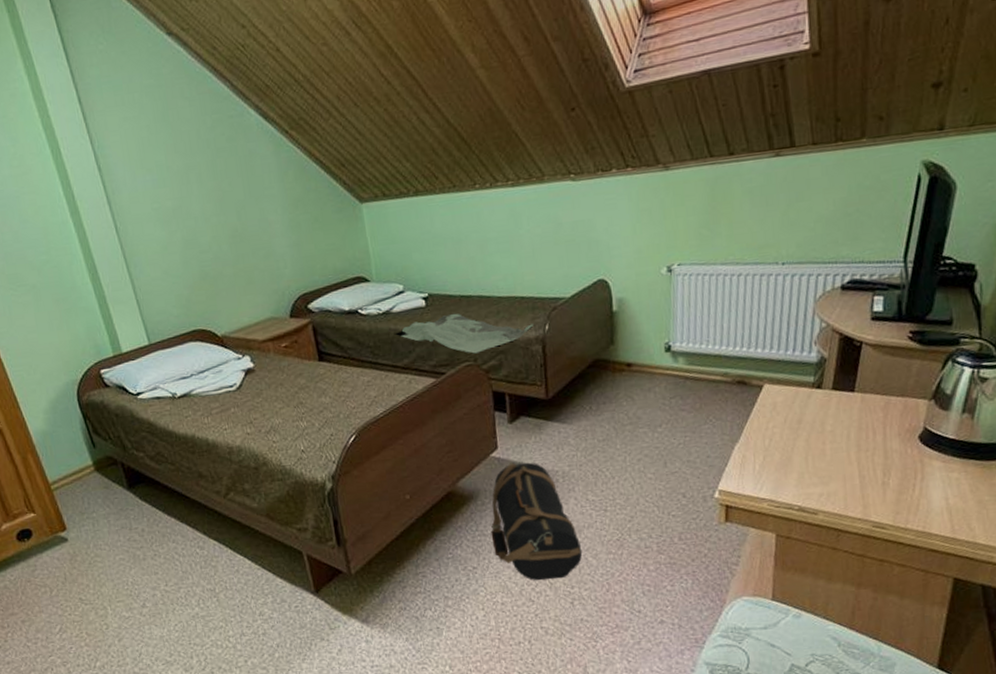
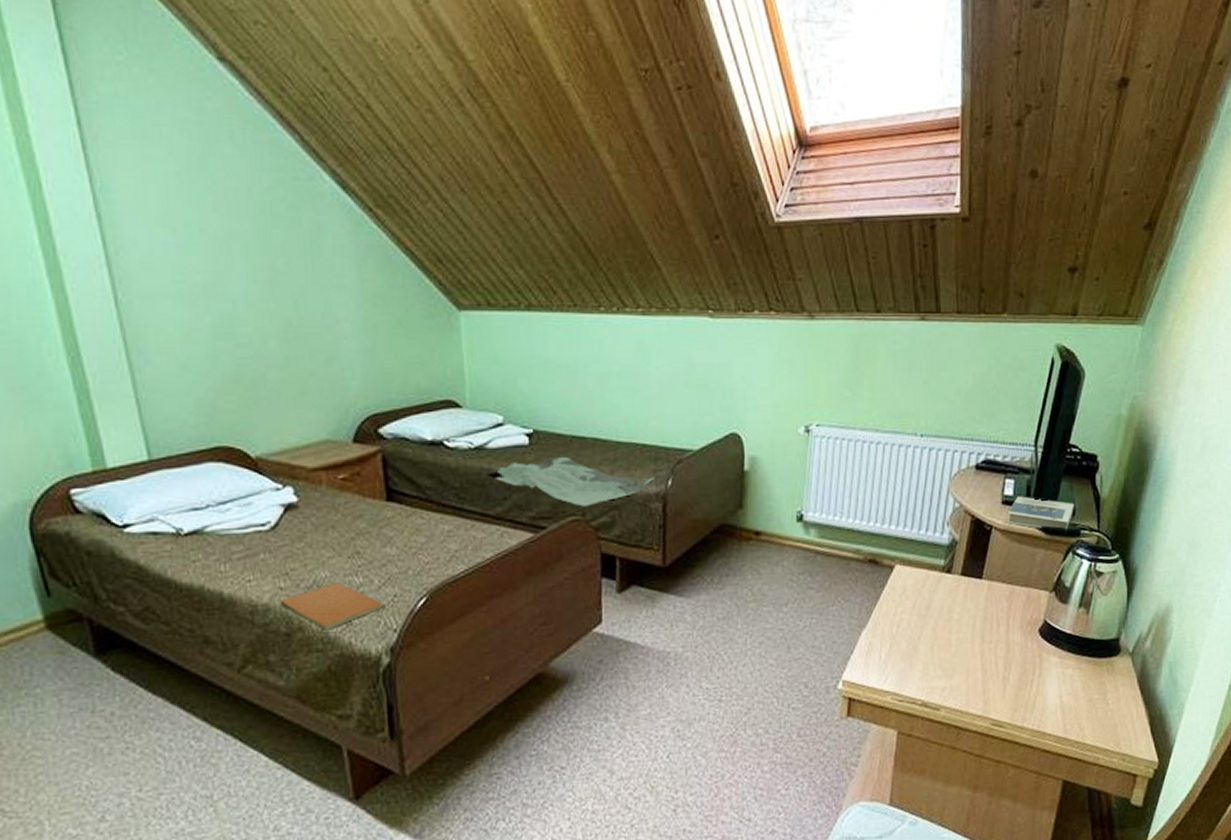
book: none [248,427,325,465] -> present [279,583,384,632]
duffel bag: present [491,460,583,580] -> none [586,638,691,783]
hardback book: none [876,310,952,343] -> present [1006,496,1075,533]

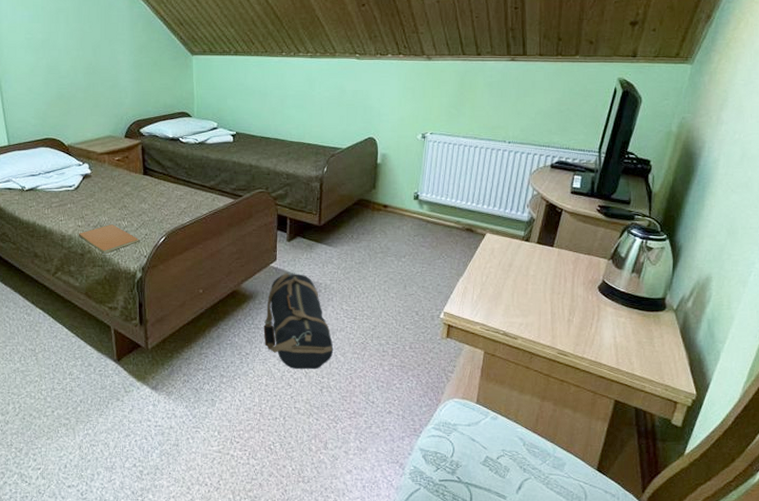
towel: present [486,456,655,507] -> none [205,150,315,183]
duffel bag: none [586,638,691,783] -> present [263,272,334,369]
hardback book: present [1006,496,1075,533] -> none [573,188,631,217]

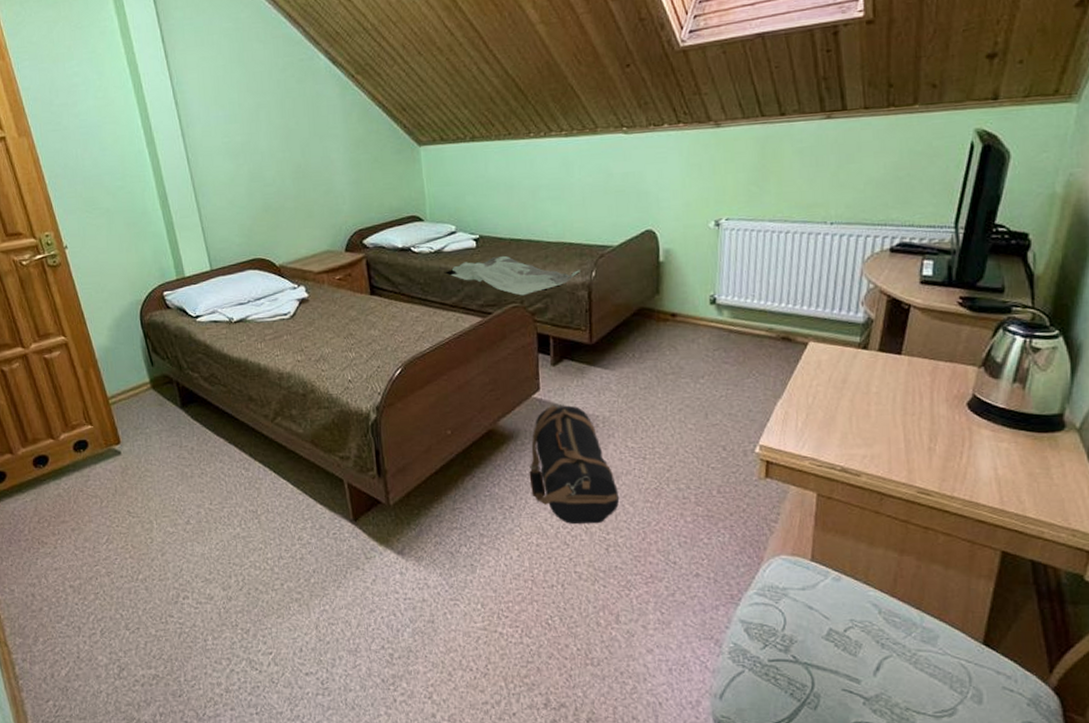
book: present [78,224,139,255] -> none [298,357,371,394]
towel: none [205,150,315,183] -> present [444,255,581,296]

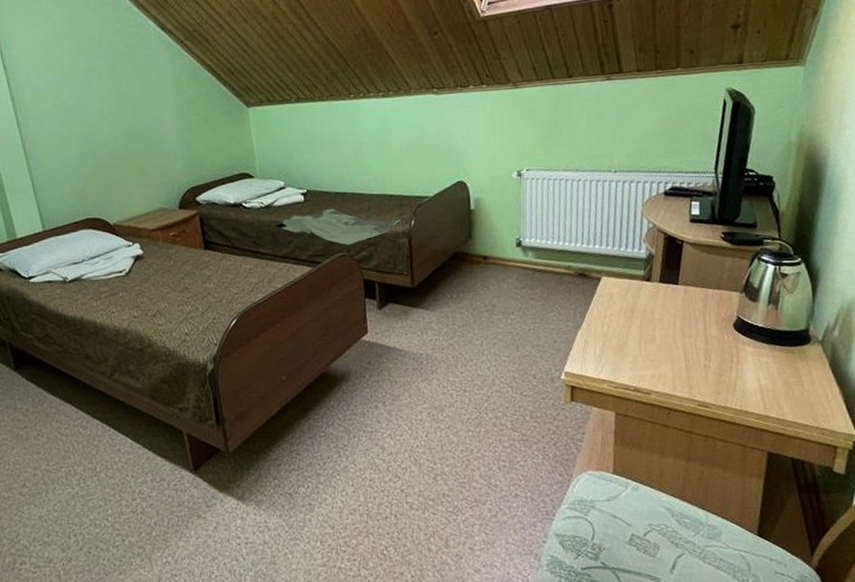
duffel bag: present [529,403,620,524] -> none [360,344,445,457]

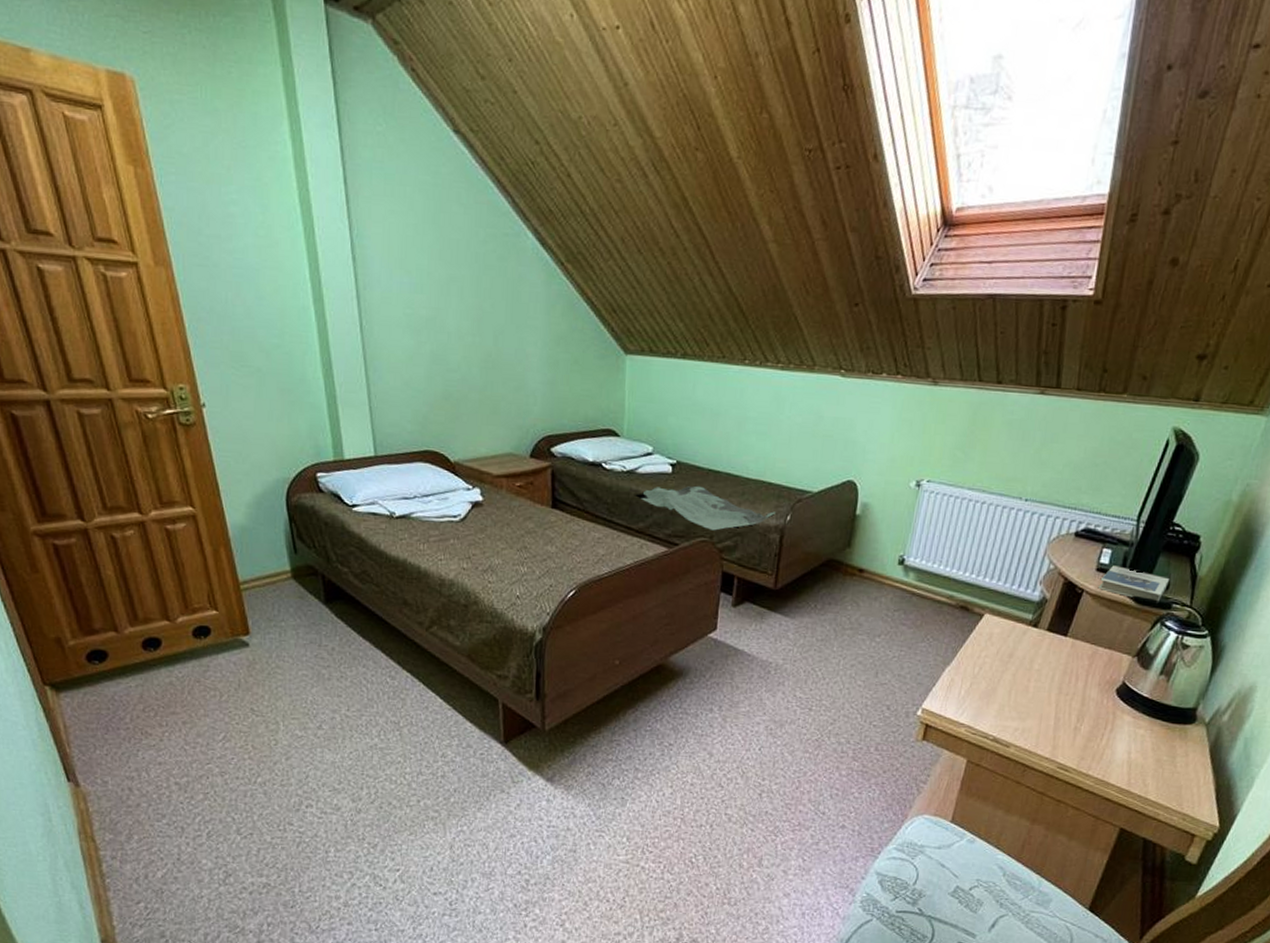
hardback book: none [695,214,756,243] -> present [1097,565,1170,605]

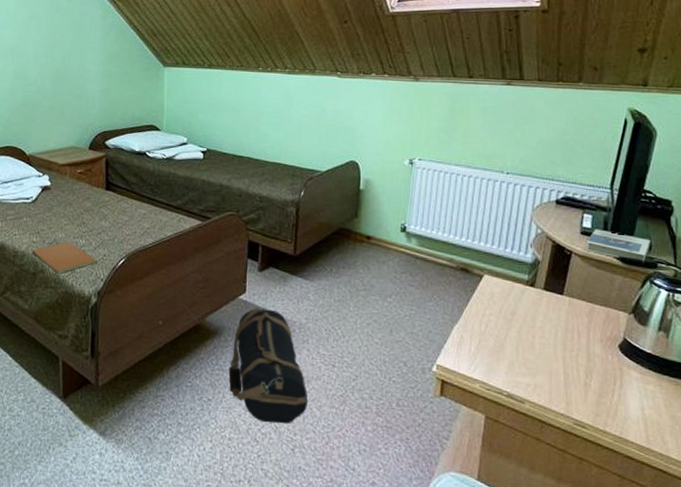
book: none [462,569,542,608] -> present [31,242,97,275]
towel: present [634,485,776,531] -> none [172,168,291,206]
duffel bag: none [693,645,780,768] -> present [229,306,308,423]

